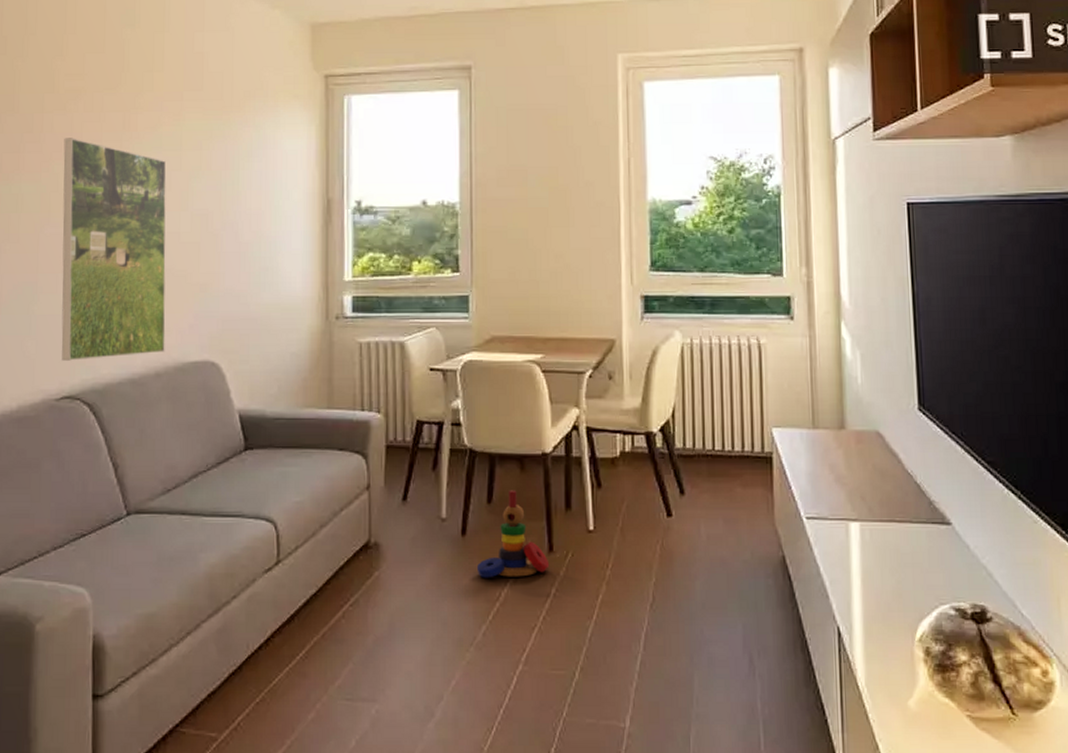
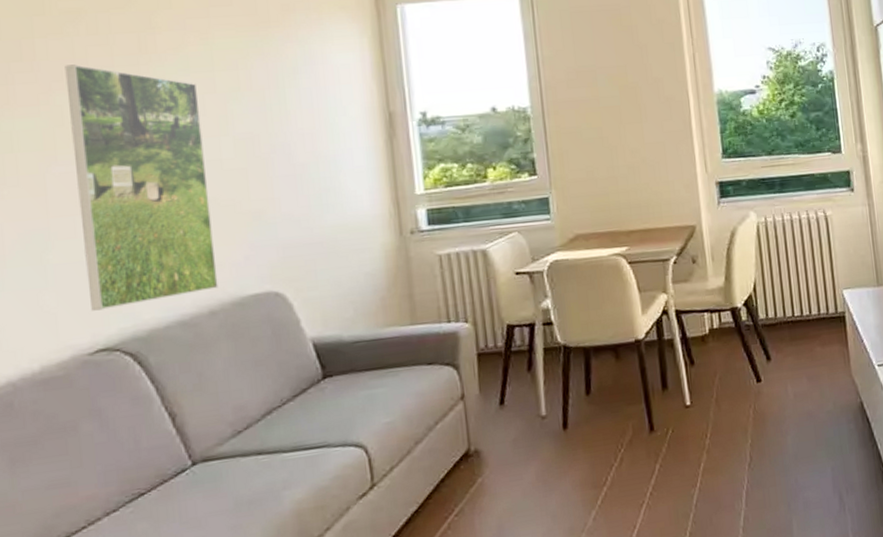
stacking toy: present [476,490,550,578] -> none [581,379,652,467]

